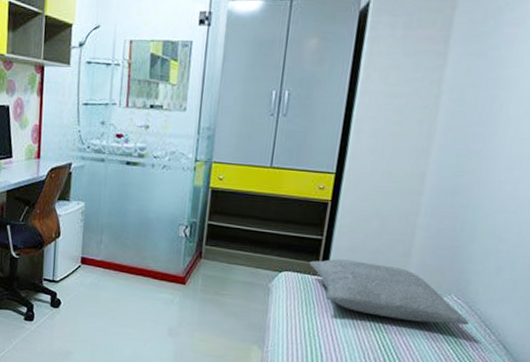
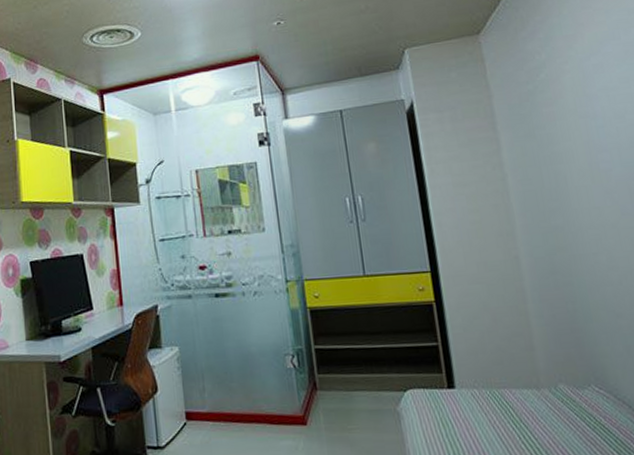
pillow: present [309,259,469,325] -> none [433,363,622,426]

